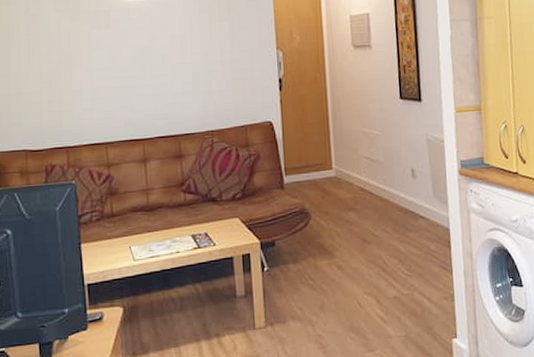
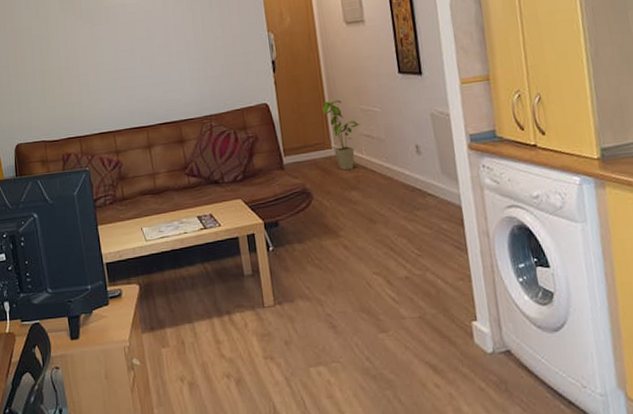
house plant: none [325,121,362,192] -> present [321,100,361,171]

